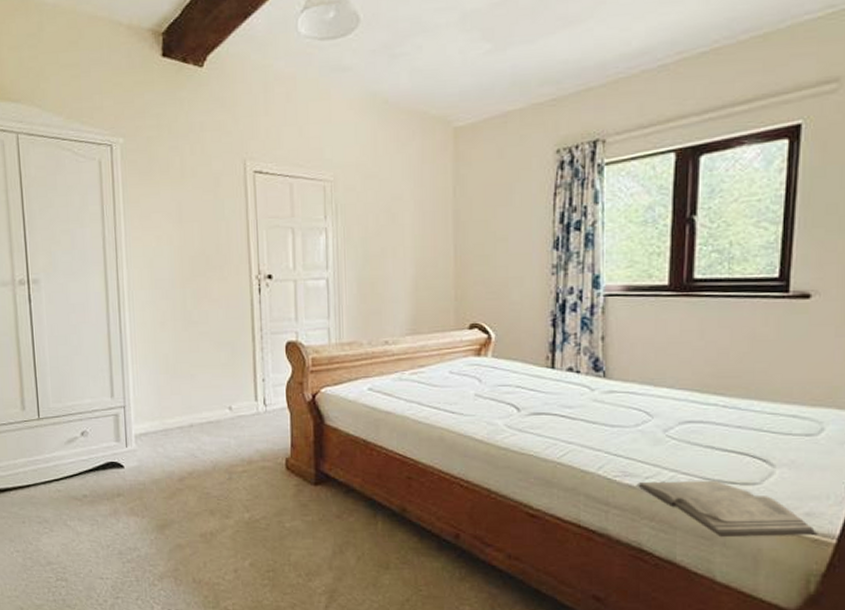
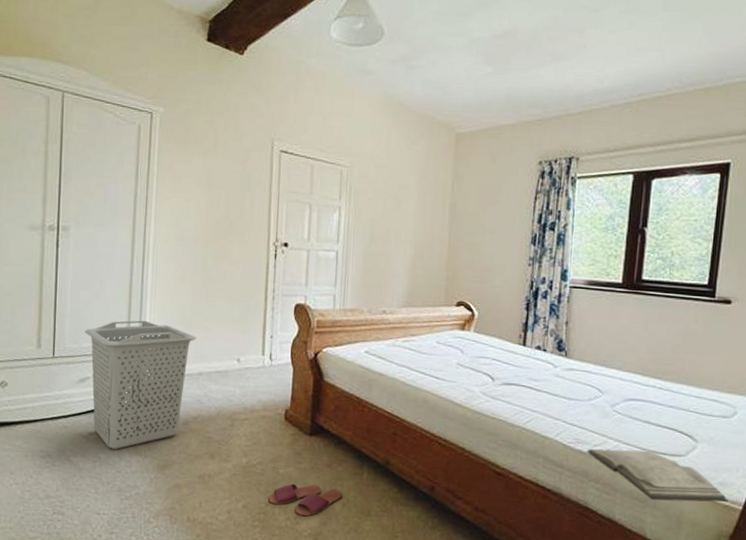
laundry basket: none [67,373,183,511] -> present [84,320,197,449]
slippers: none [276,537,357,573] -> present [268,483,343,517]

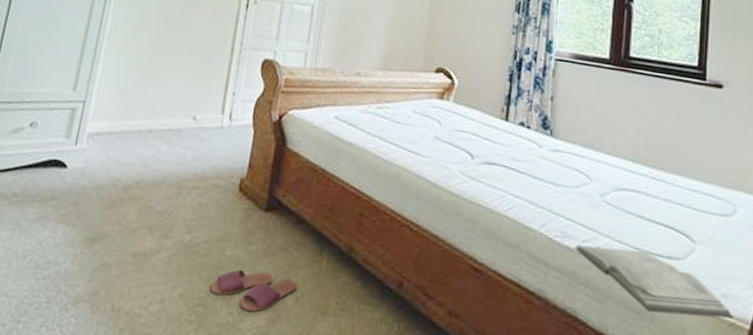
laundry basket: present [84,320,197,449] -> none [19,65,151,216]

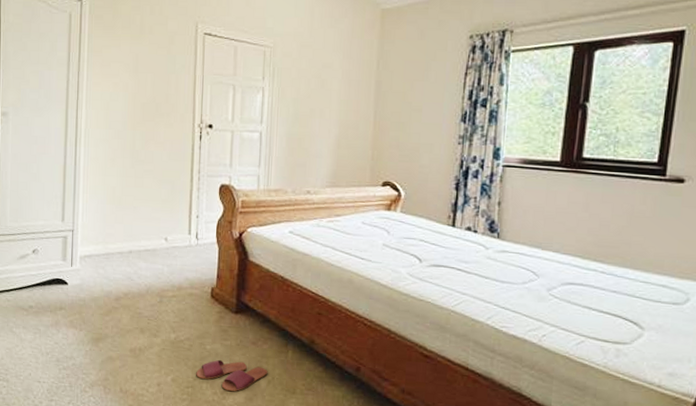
diary: present [574,245,734,319] -> none [520,333,679,394]

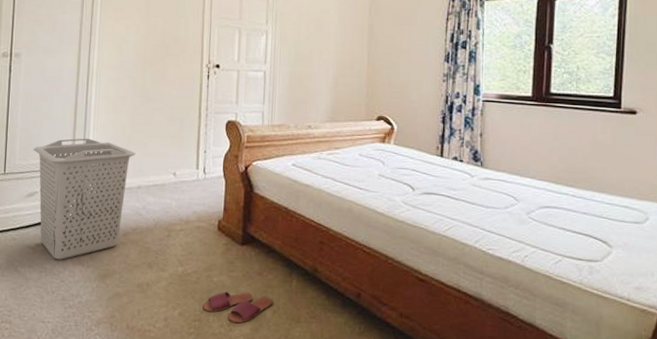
laundry basket: none [23,200,126,322] -> present [33,138,136,260]

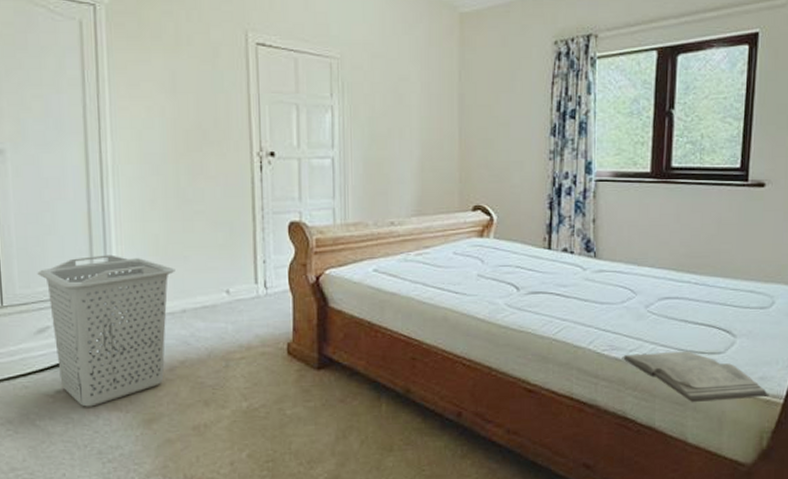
slippers: present [203,291,273,324] -> none [276,423,360,460]
diary: none [505,255,646,307] -> present [622,350,769,403]

